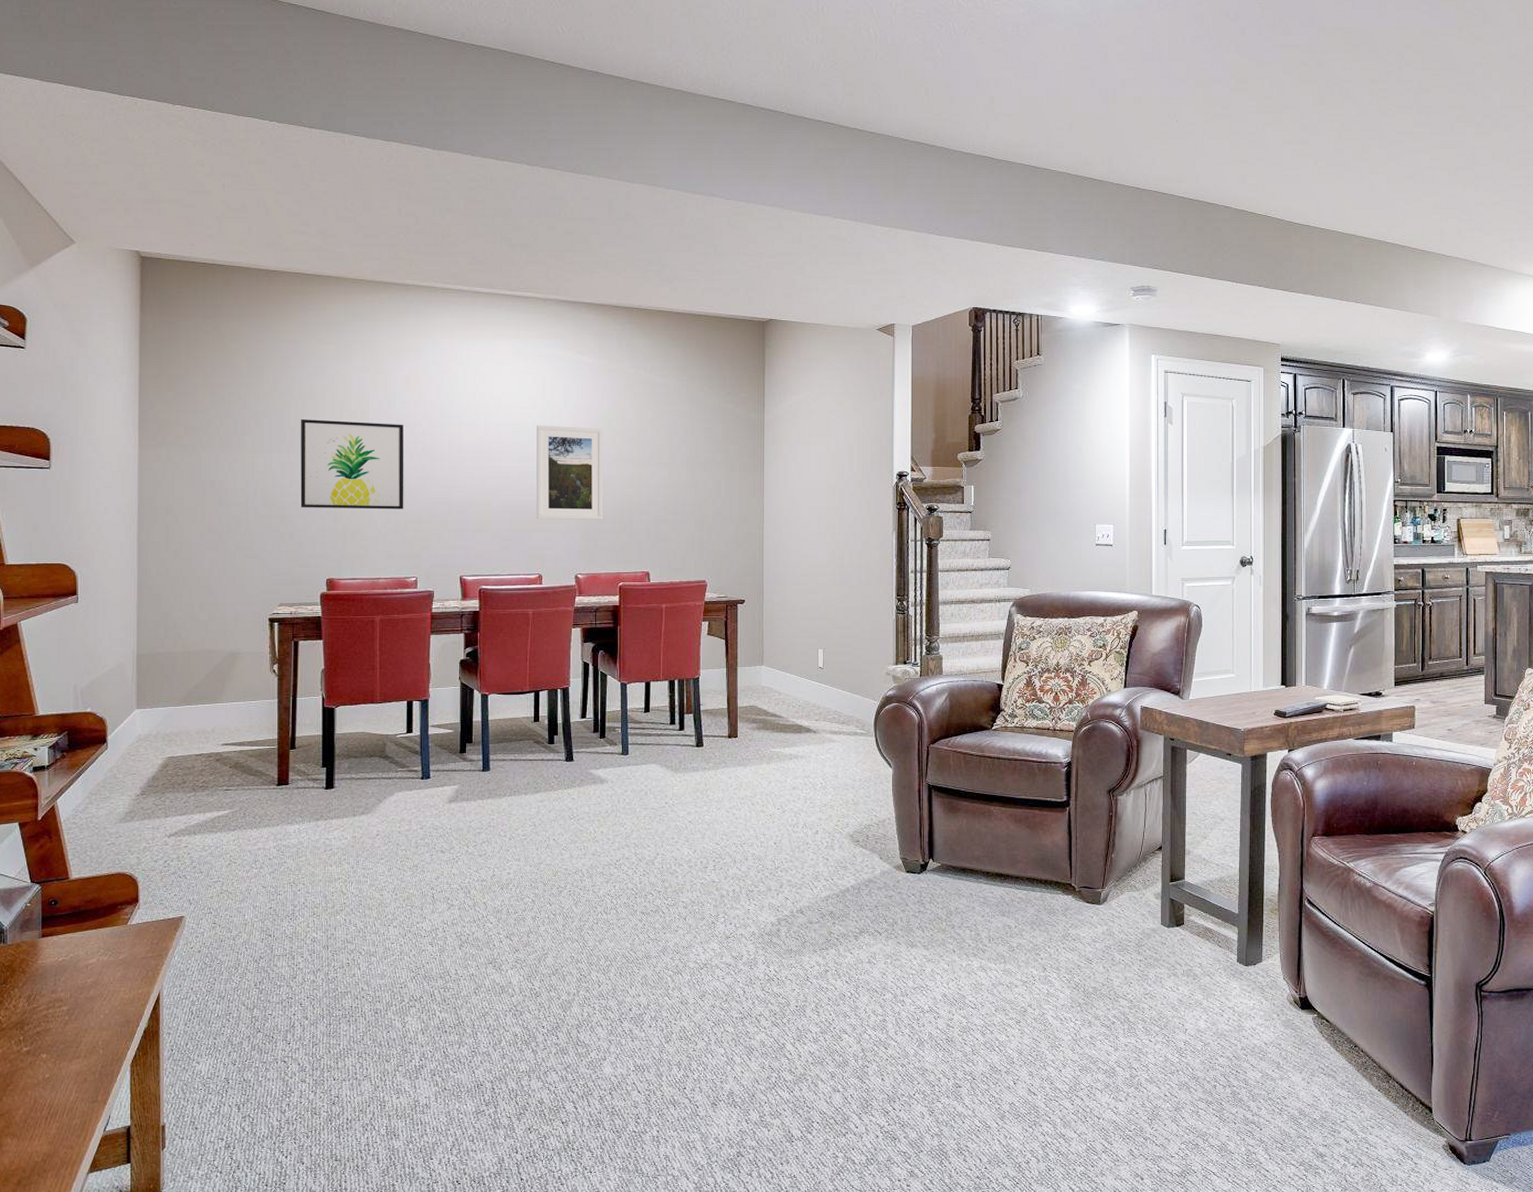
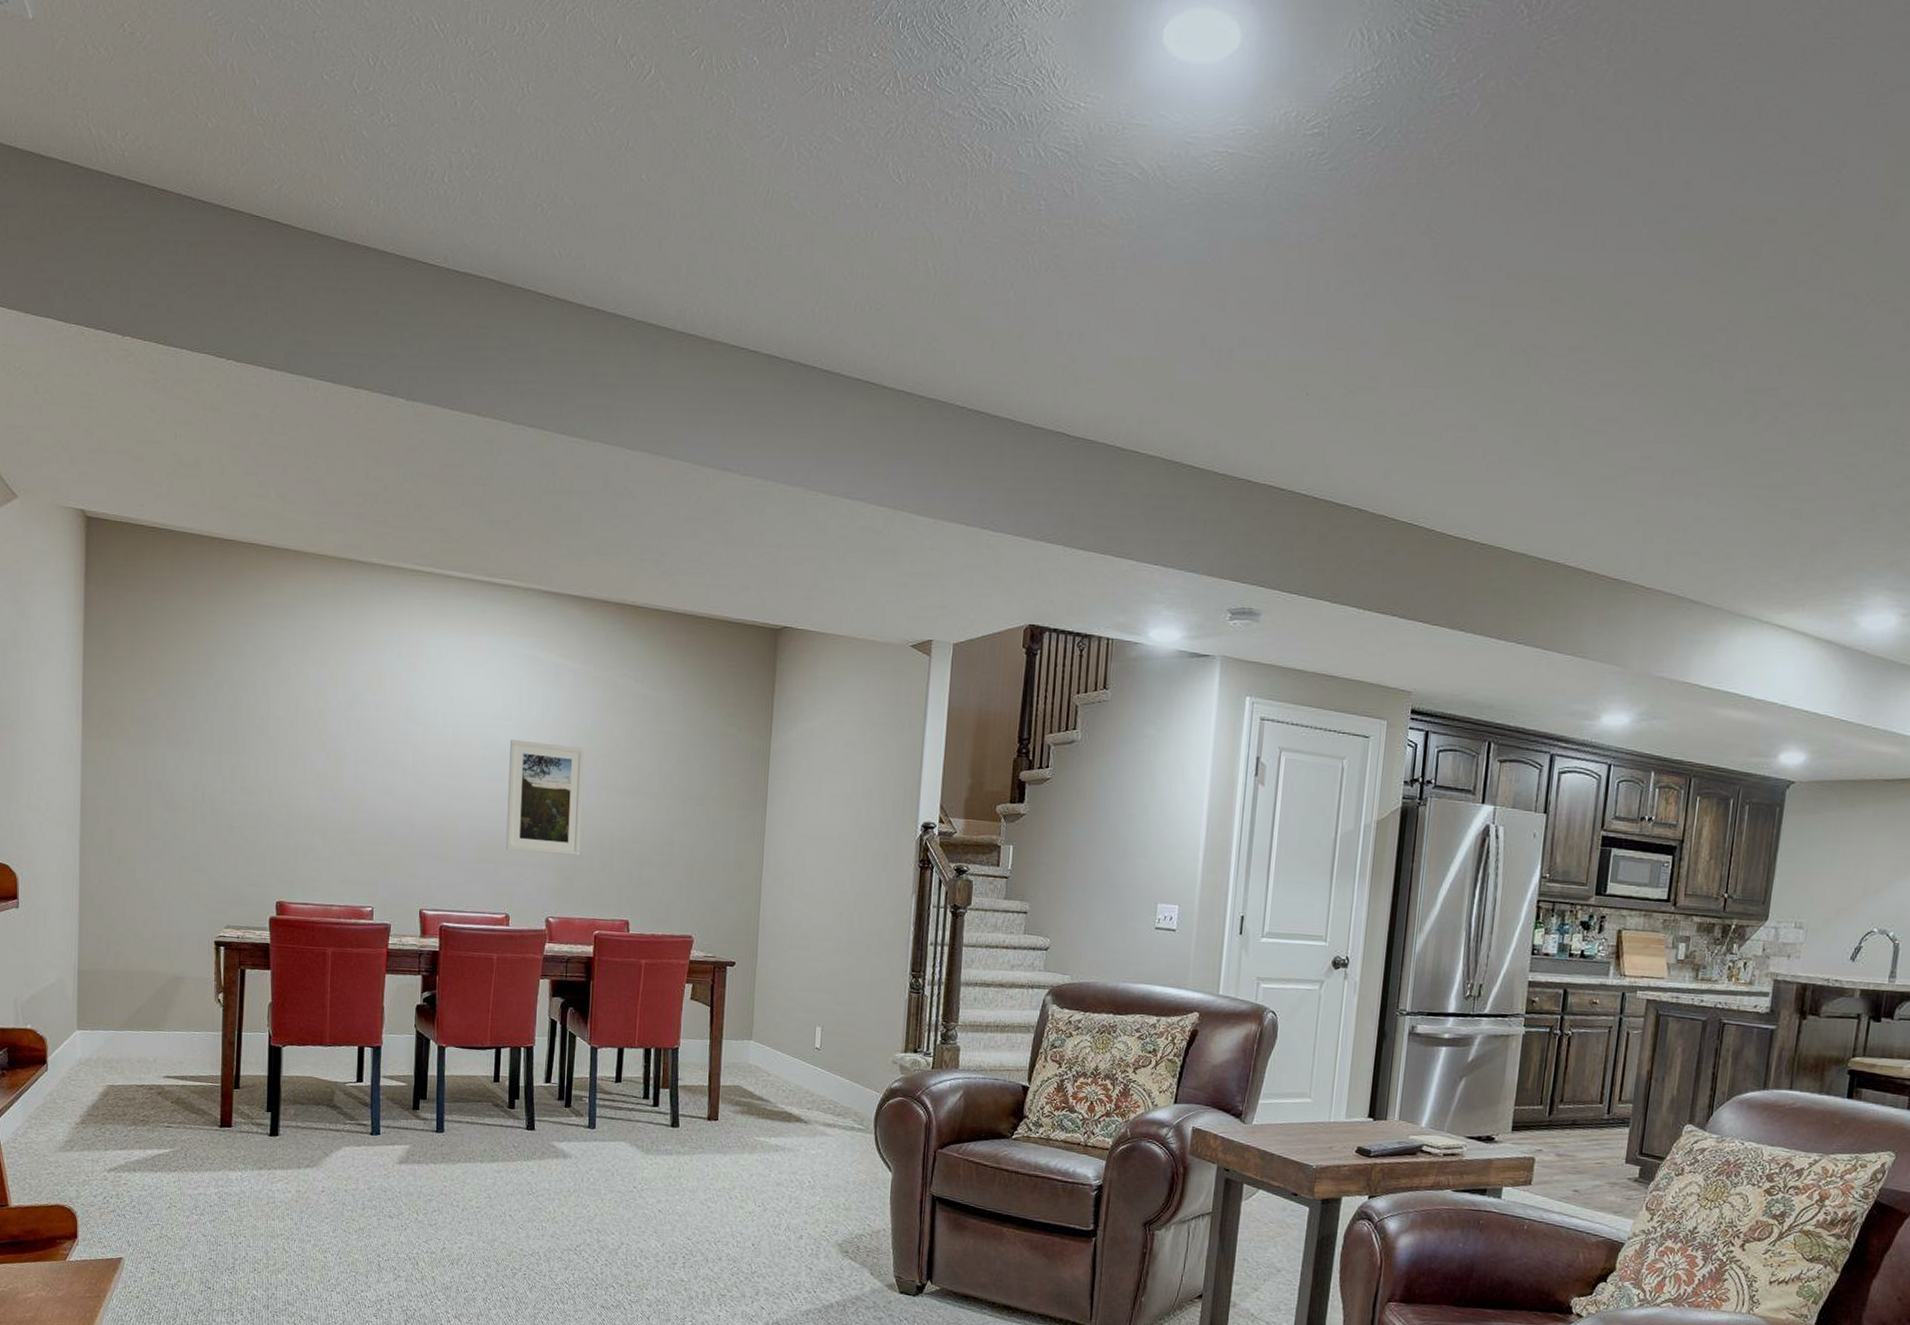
wall art: present [300,419,404,509] -> none [250,716,364,828]

